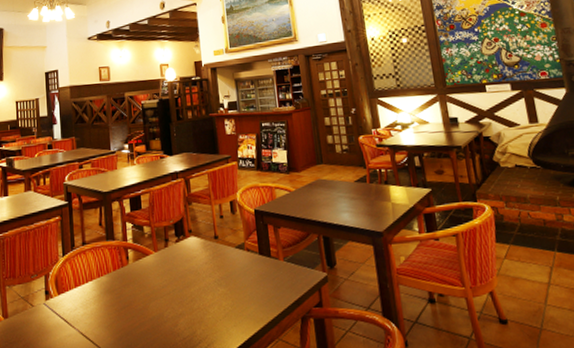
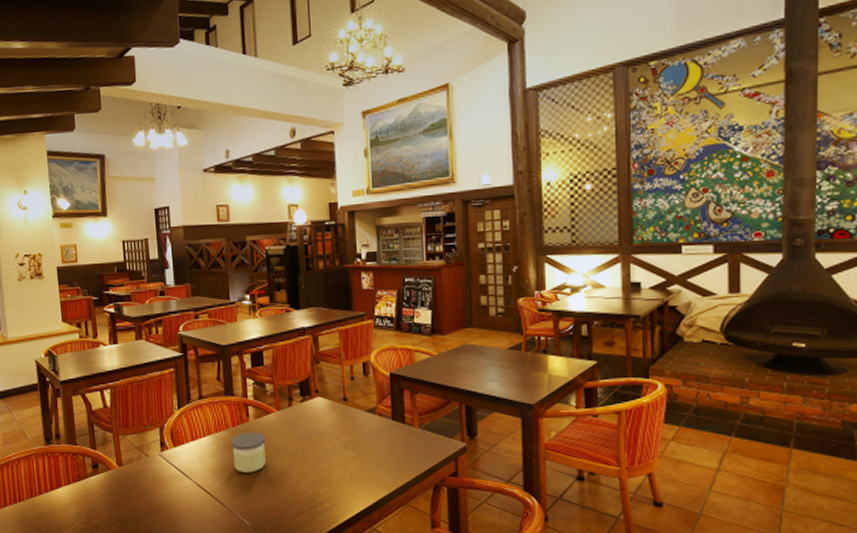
candle: none [112,274,145,317] -> present [231,431,266,473]

